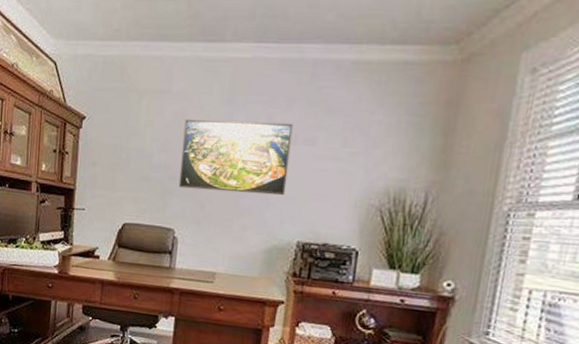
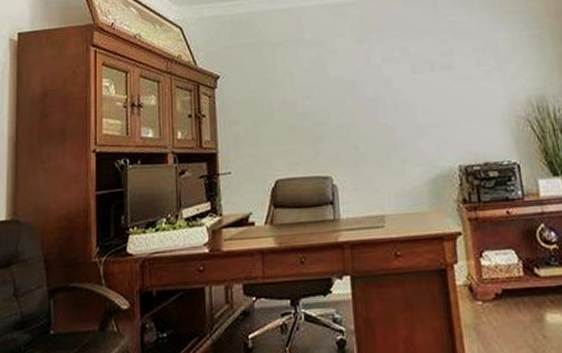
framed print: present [178,119,294,196] -> none [322,52,436,132]

